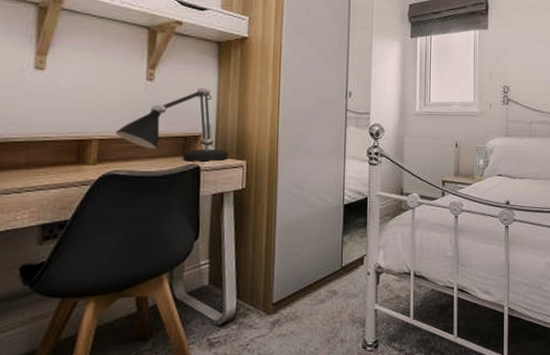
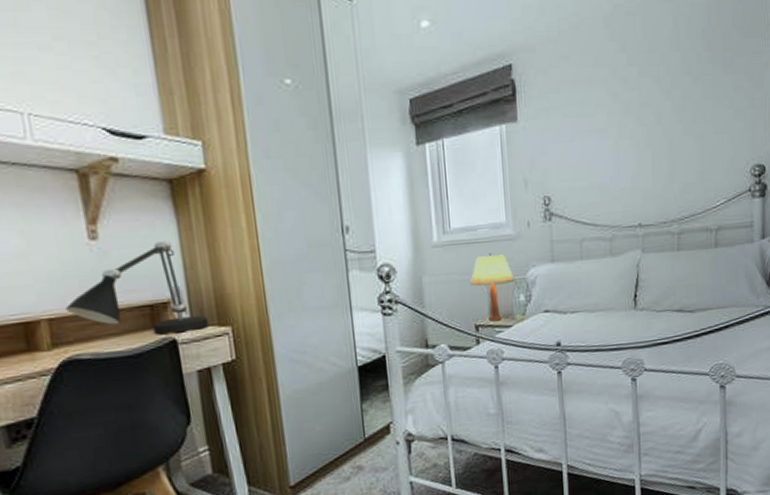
table lamp: none [441,124,477,179] -> present [470,253,515,322]

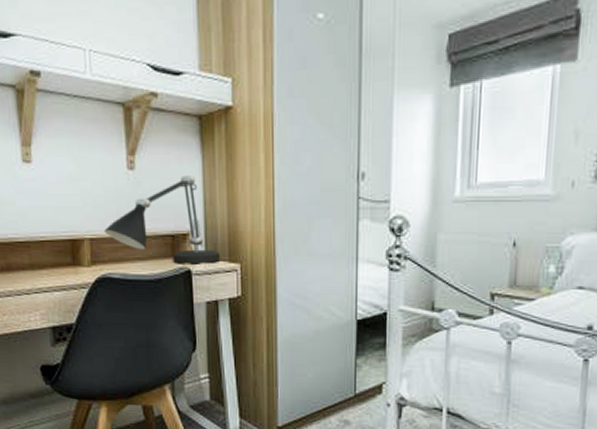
table lamp: present [470,253,515,322] -> none [491,214,547,292]

